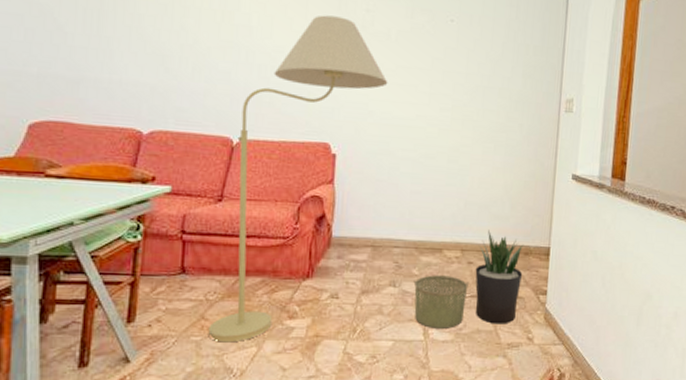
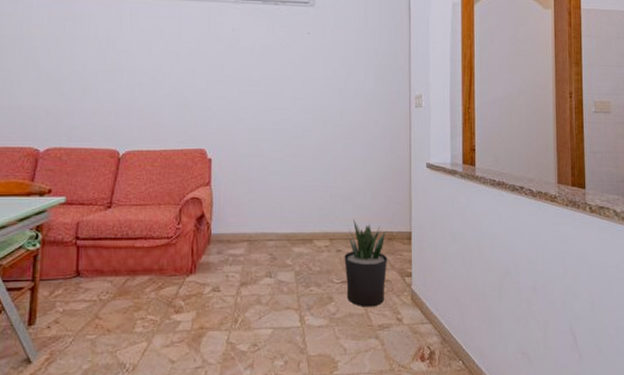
floor lamp: present [208,15,388,343] -> none [102,36,255,339]
basket: present [413,275,469,329] -> none [288,264,339,315]

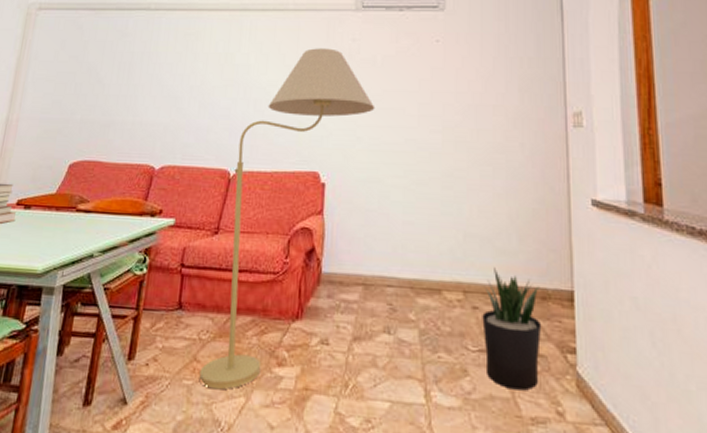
floor lamp: none [102,36,255,339] -> present [199,48,375,390]

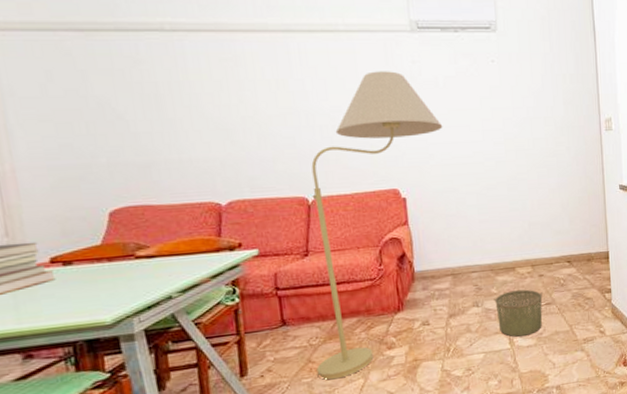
basket: none [410,321,475,391] -> present [494,289,543,337]
planter: present [482,267,542,391] -> none [546,244,589,325]

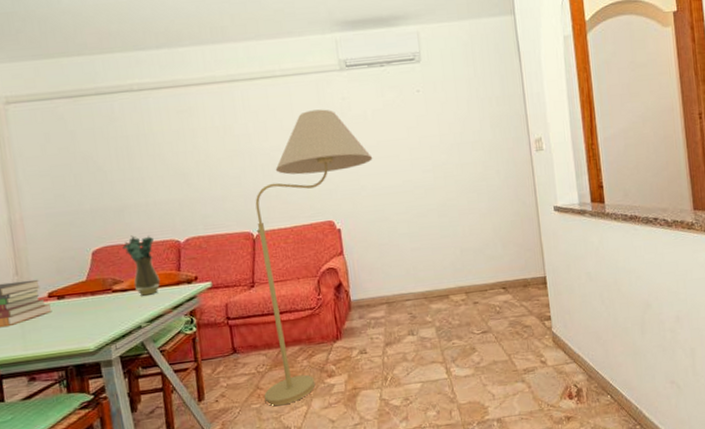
vase: none [148,195,197,263] -> present [122,235,161,296]
basket: present [494,289,543,337] -> none [428,317,479,367]

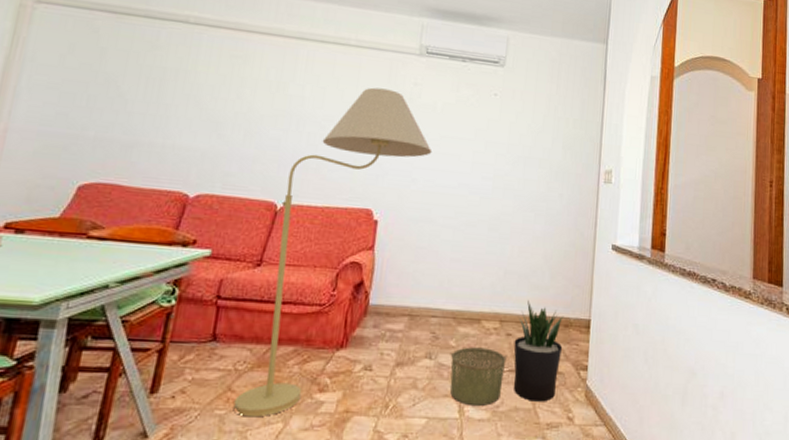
vase: present [122,235,161,296] -> none [115,177,158,251]
basket: none [428,317,479,367] -> present [449,347,507,406]
planter: none [481,270,526,354] -> present [513,300,564,402]

